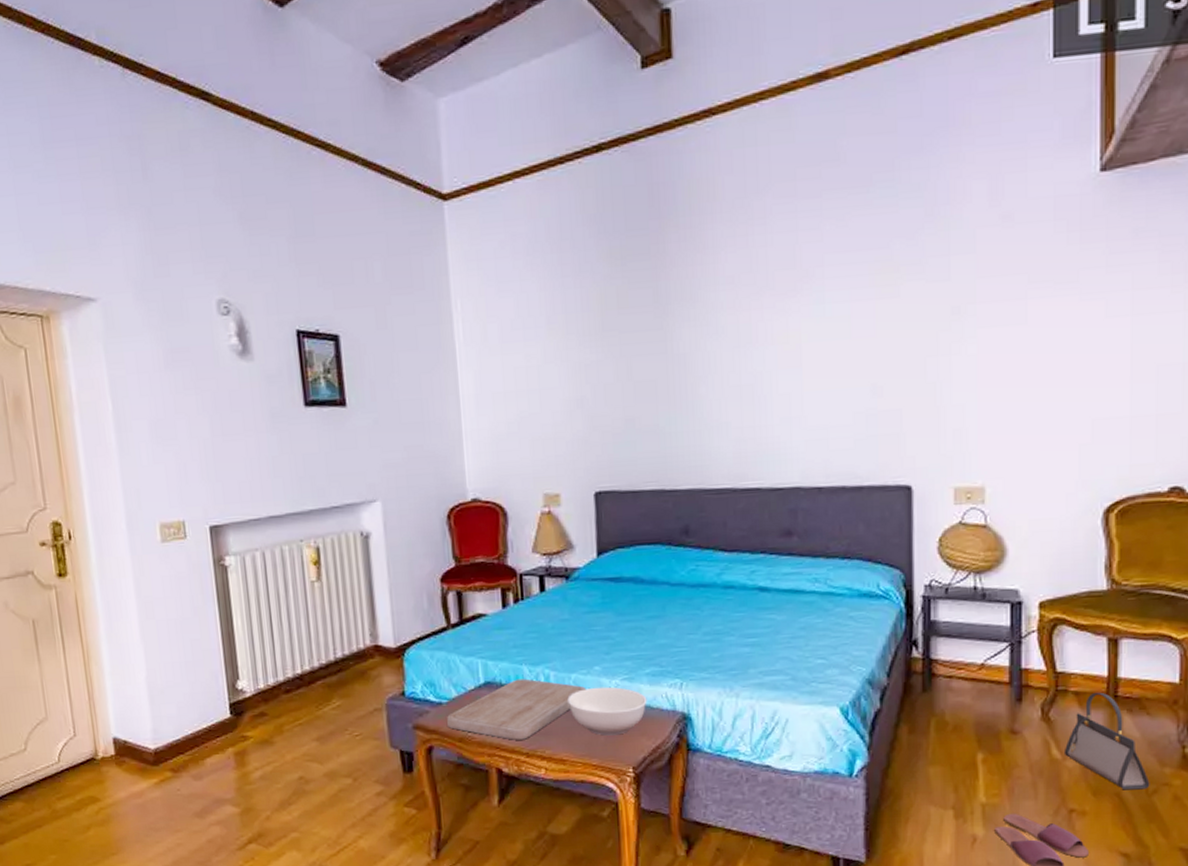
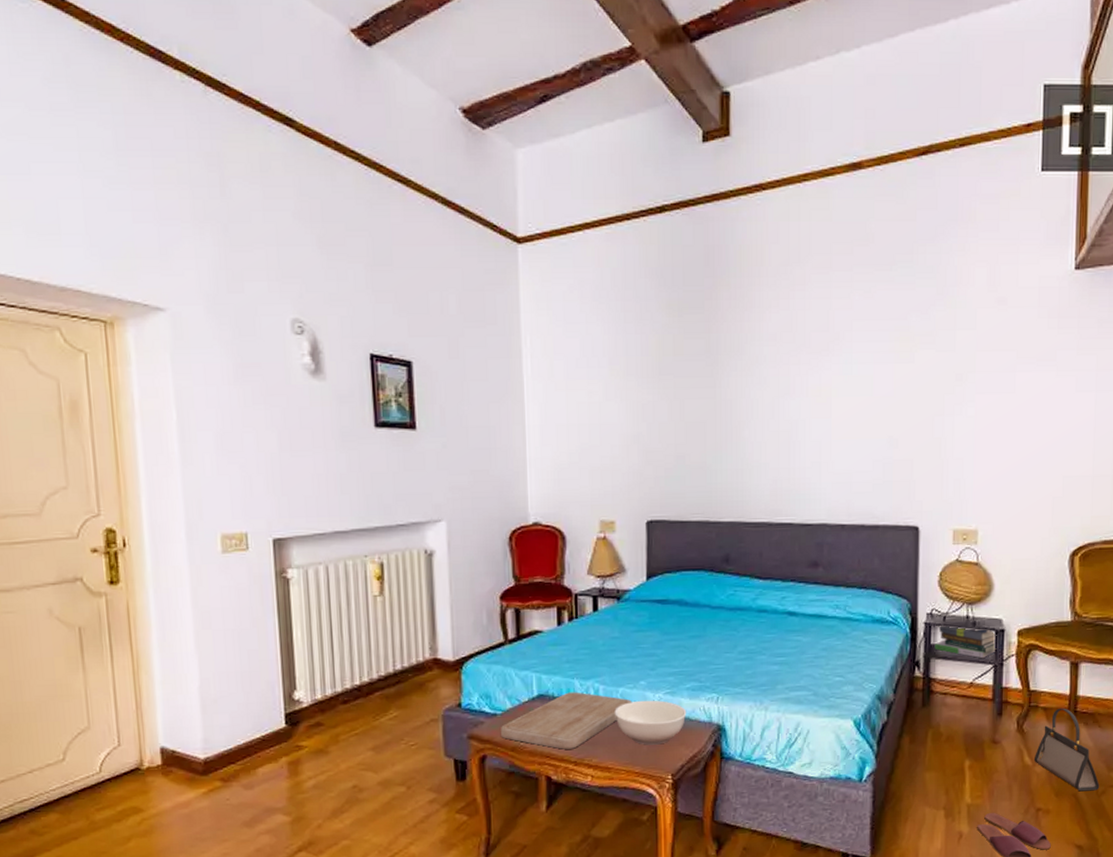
books: none [935,597,1013,636] -> present [934,624,997,659]

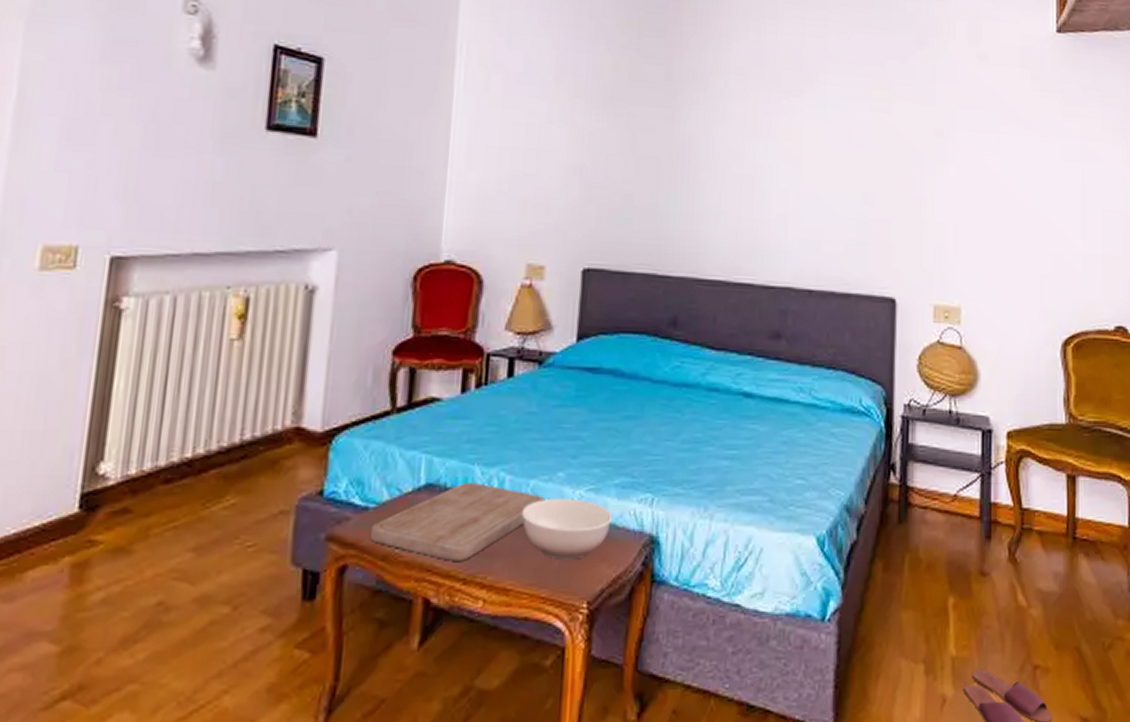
books: present [934,624,997,659] -> none [912,419,984,465]
handbag: present [1033,708,1100,792] -> none [1028,532,1106,644]

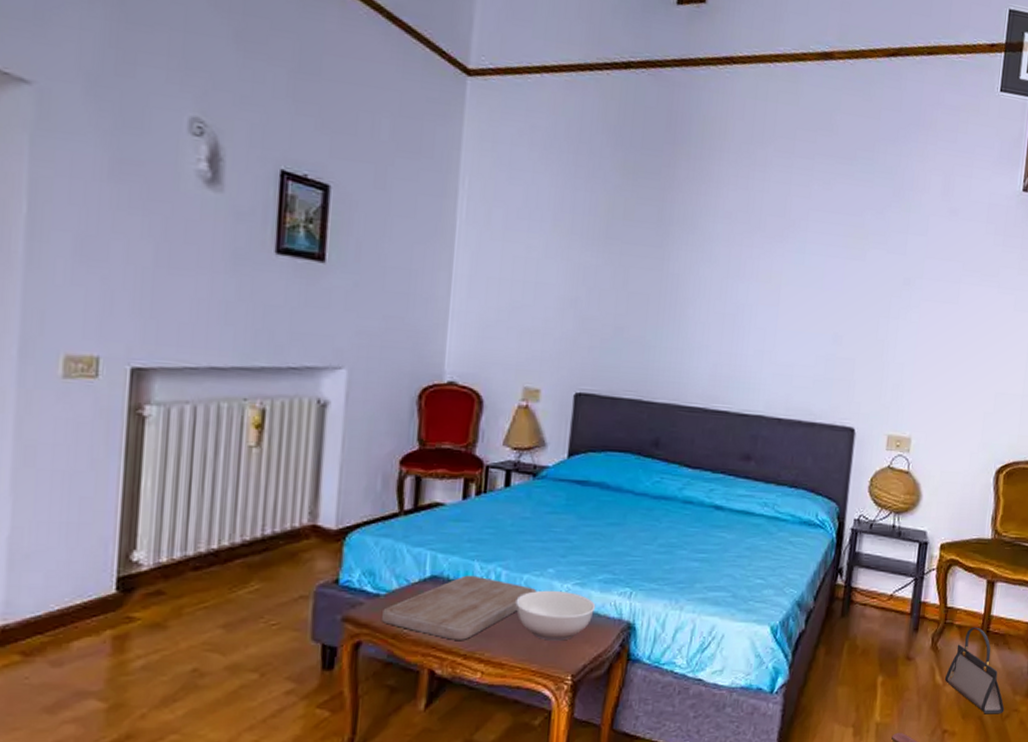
handbag: none [1028,532,1106,644] -> present [944,627,1005,714]

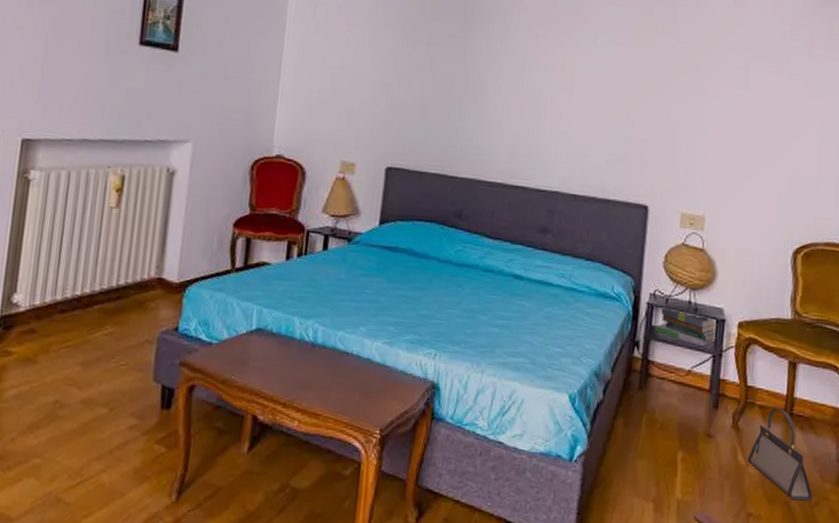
cutting board: present [382,575,537,640] -> none [213,329,350,390]
bowl: present [516,590,596,641] -> none [330,347,403,396]
books: none [858,532,920,571] -> present [655,307,718,347]

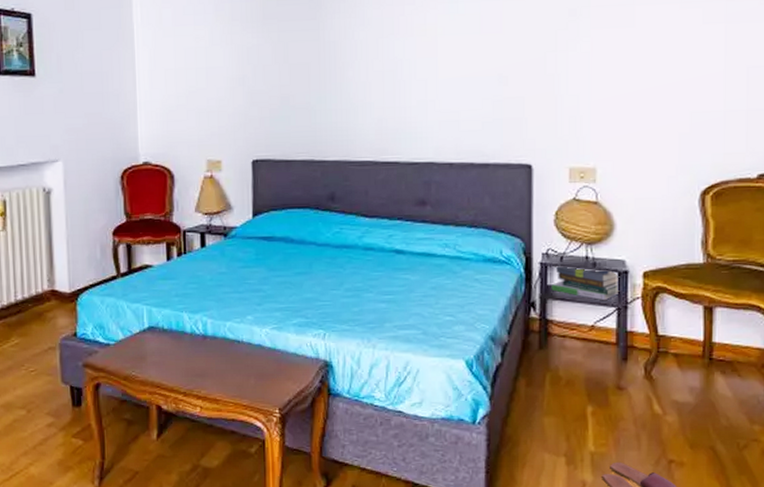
handbag: present [747,408,813,501] -> none [664,354,741,444]

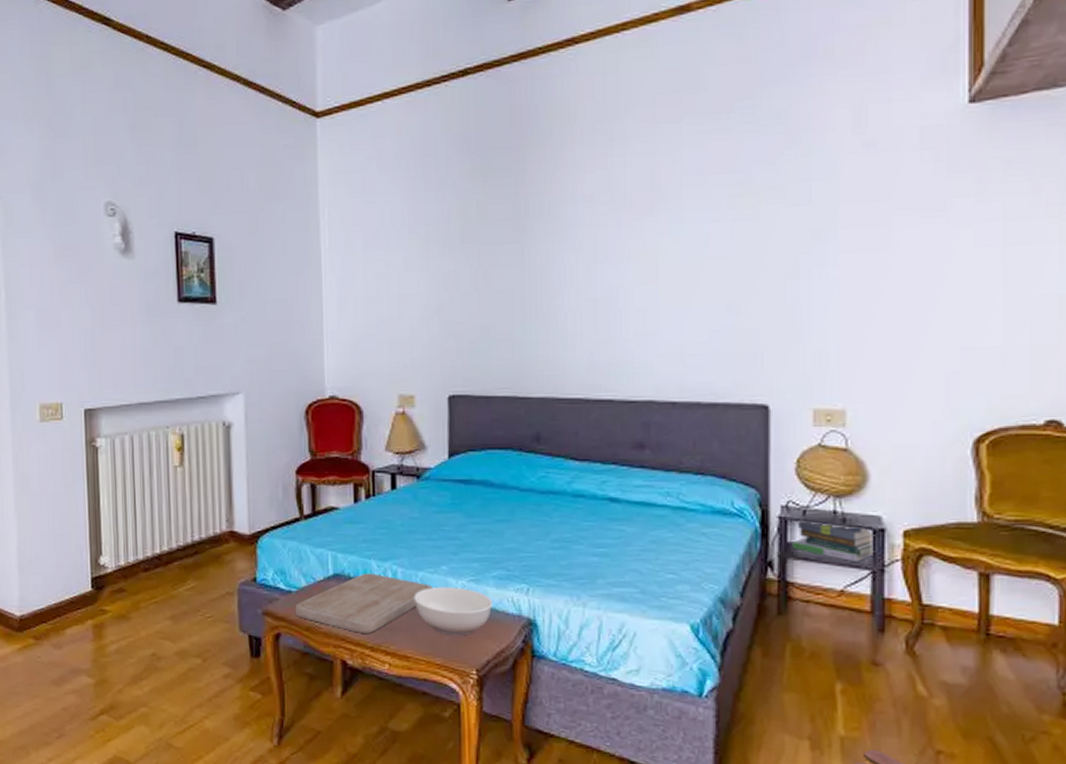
cutting board: none [114,325,240,380] -> present [296,573,433,633]
bowl: none [222,334,294,379] -> present [414,586,493,636]

